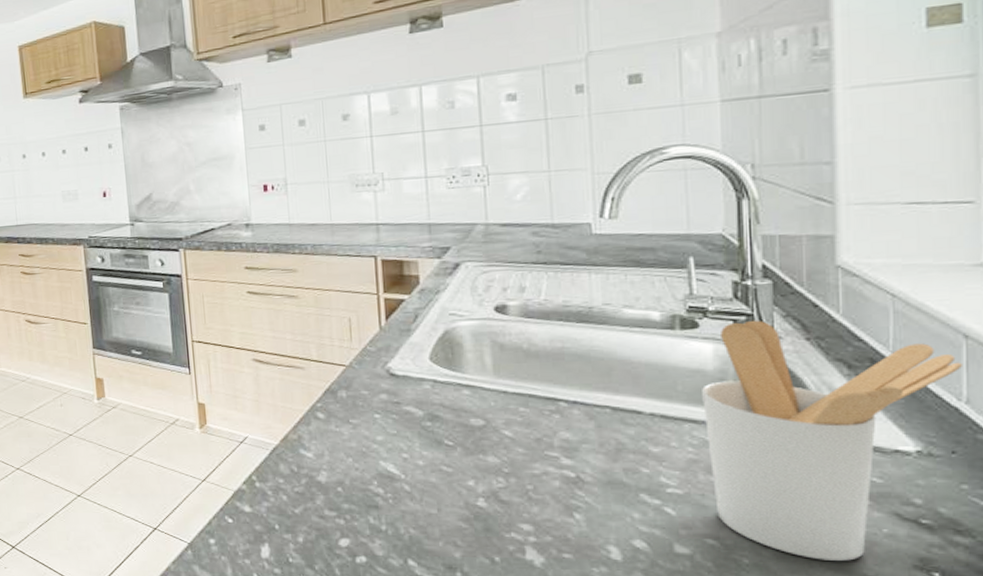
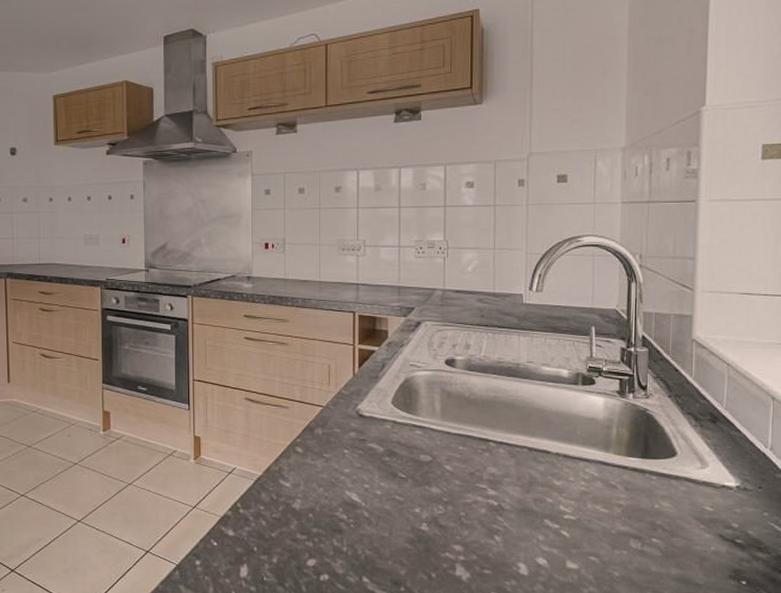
utensil holder: present [702,320,962,561] -> none [594,380,770,573]

